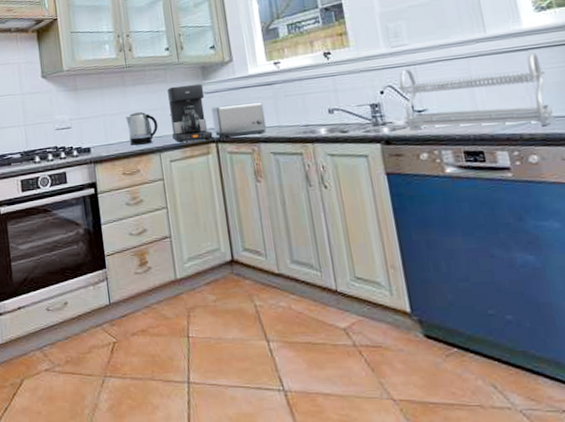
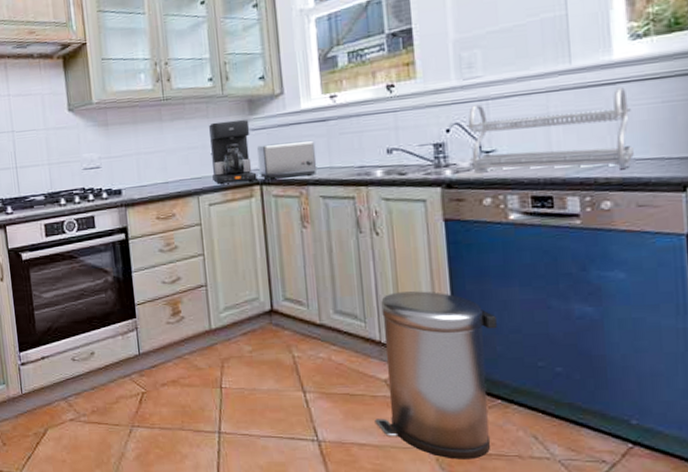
kettle: present [126,111,158,146] -> none [162,150,198,187]
pedal bin: none [334,241,452,410] -> present [374,291,497,460]

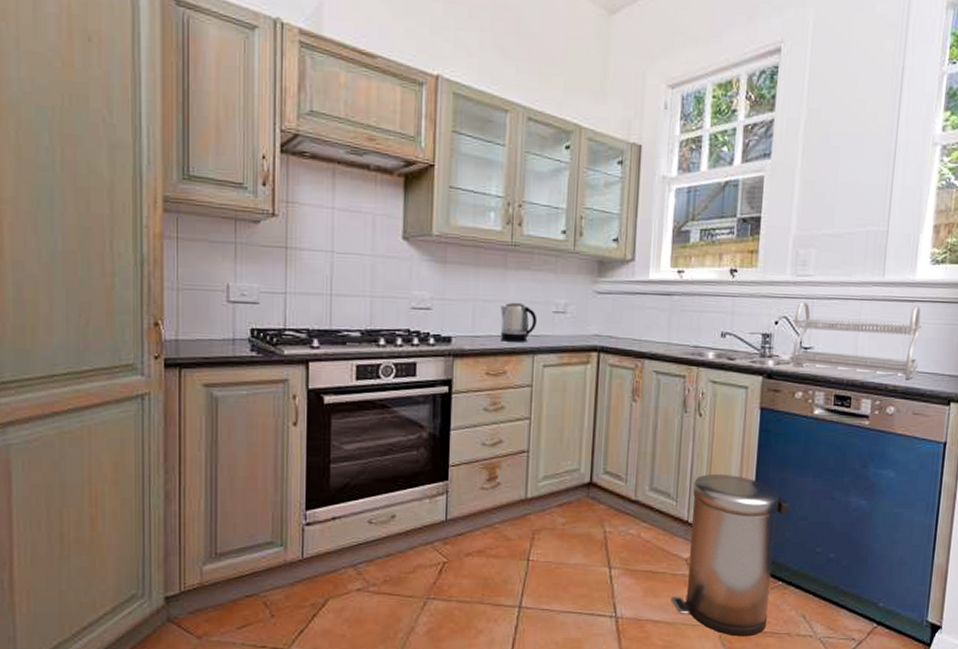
kettle: none [162,150,198,187] -> present [500,302,538,342]
coffee maker: present [209,119,257,184] -> none [551,278,597,347]
toaster: present [256,140,318,180] -> none [598,310,657,349]

